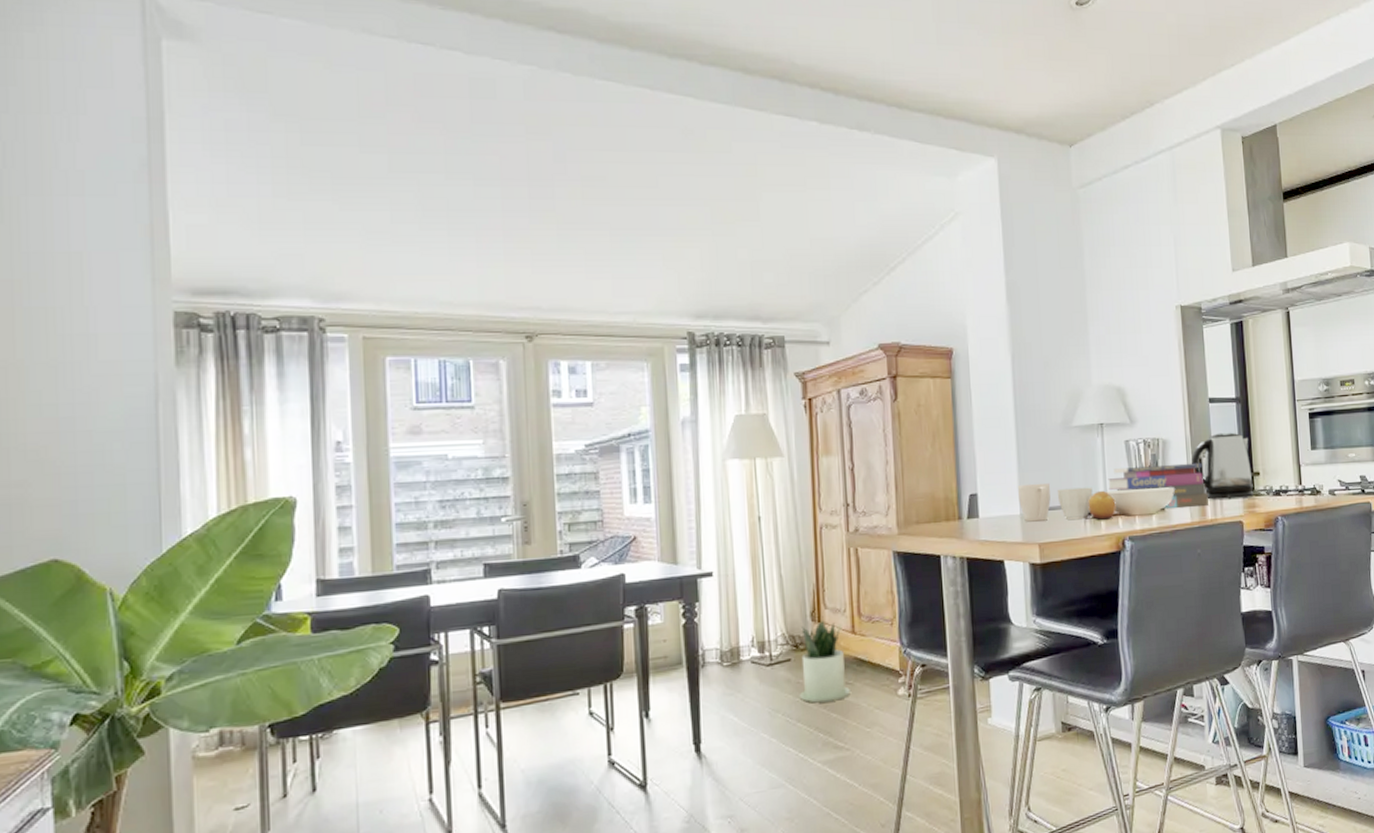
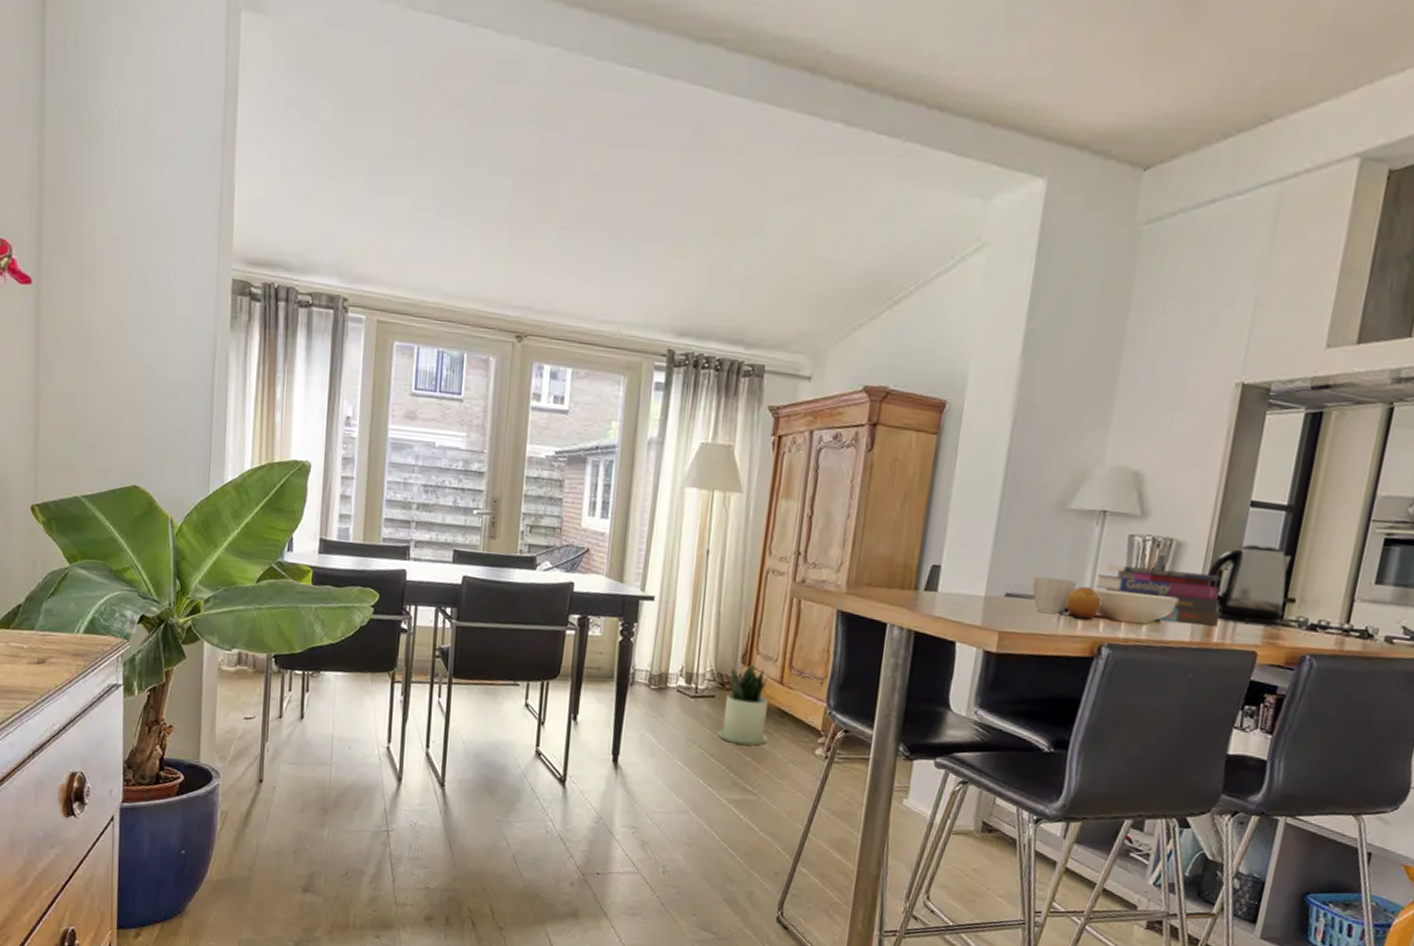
mug: present [1018,482,1051,522] -> none [986,563,1026,609]

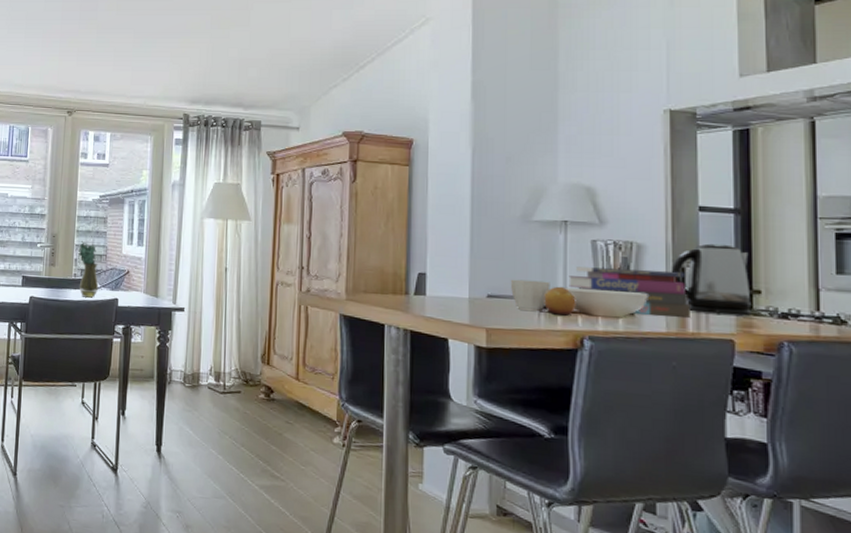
vase: none [525,508,551,581] -> present [77,240,99,298]
planter: present [717,665,769,746] -> none [245,364,290,436]

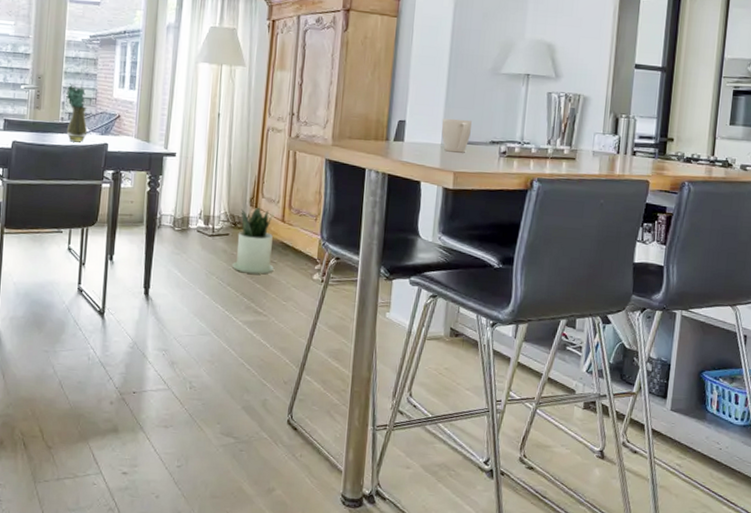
planter: none [245,364,290,436] -> present [231,207,274,275]
mug: none [469,269,503,308] -> present [442,118,472,153]
cup: present [510,279,550,312] -> none [477,127,511,157]
fruit: present [544,286,576,317] -> none [504,133,531,161]
bowl: present [564,288,648,318] -> none [521,135,588,162]
books: present [569,267,690,318] -> none [525,116,619,162]
kettle: present [670,243,751,317] -> none [607,97,668,161]

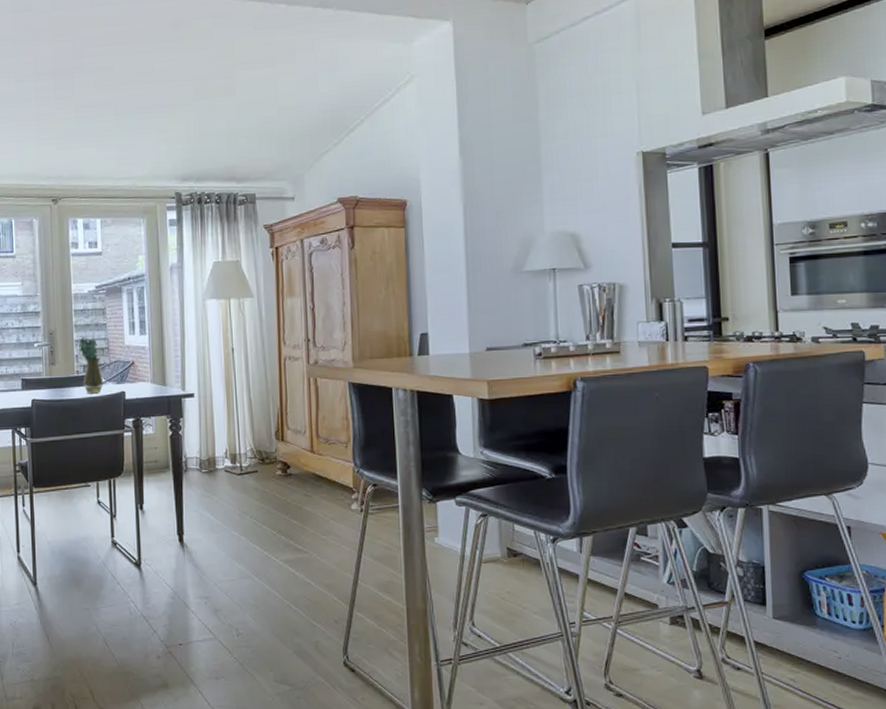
planter: present [231,207,274,275] -> none [264,440,309,510]
mug: present [442,118,472,153] -> none [468,324,500,360]

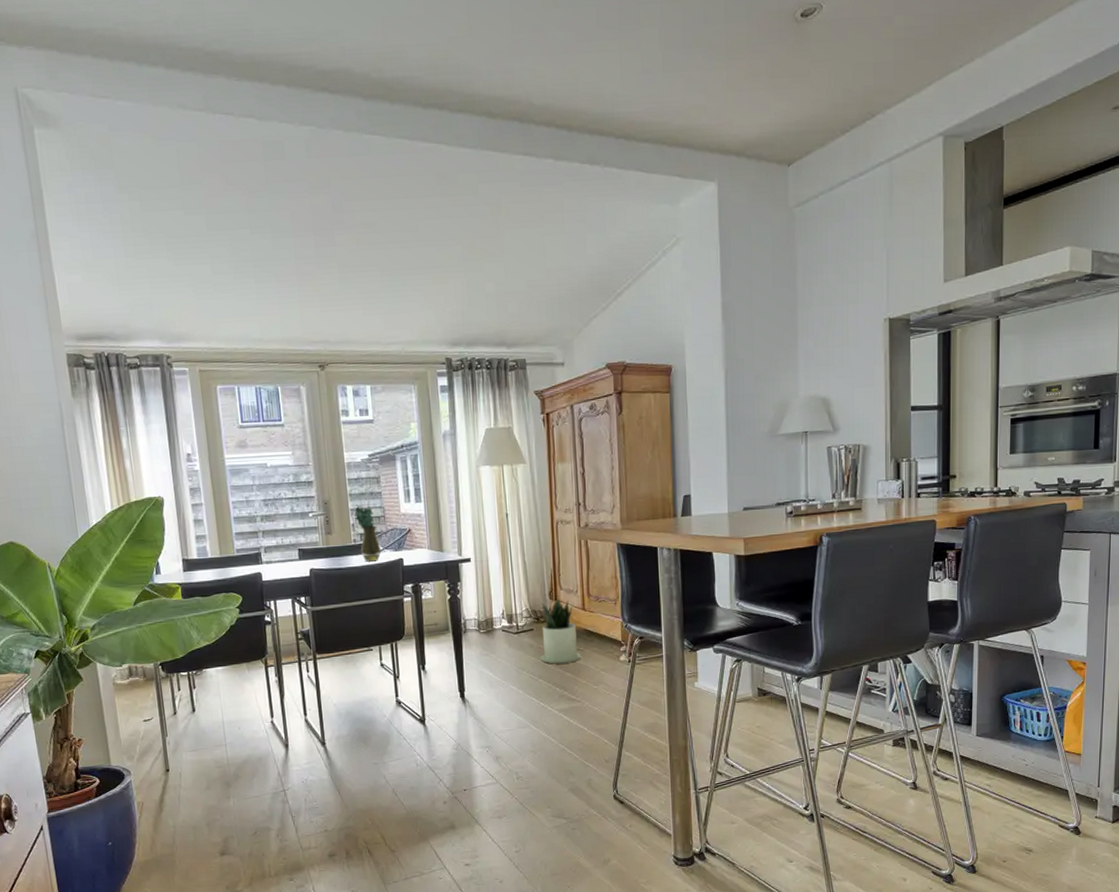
planter: none [264,440,309,510] -> present [540,599,581,664]

